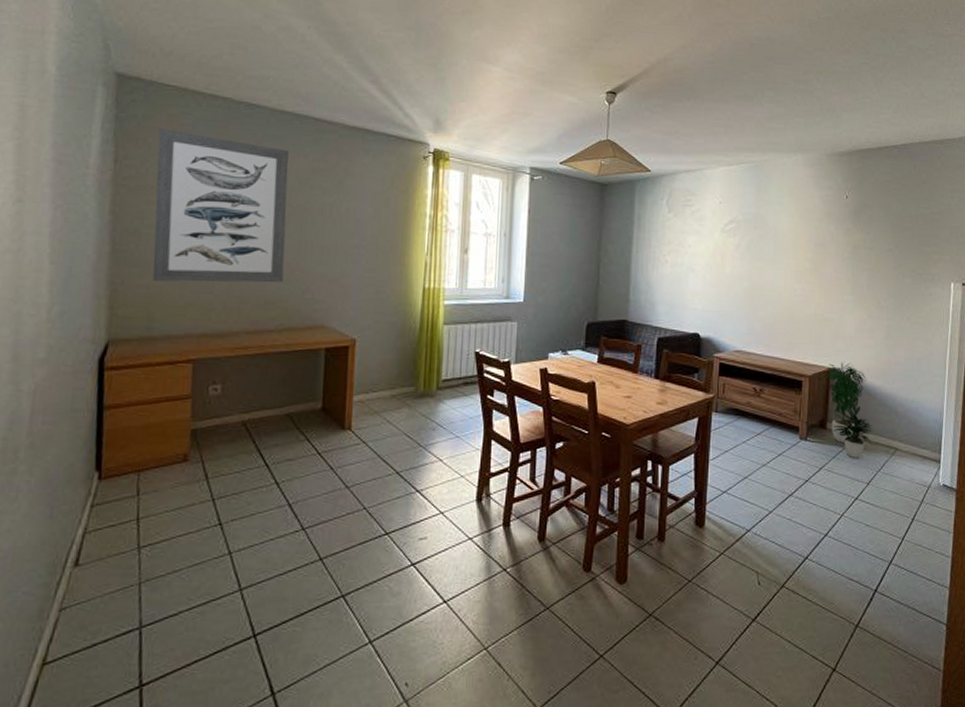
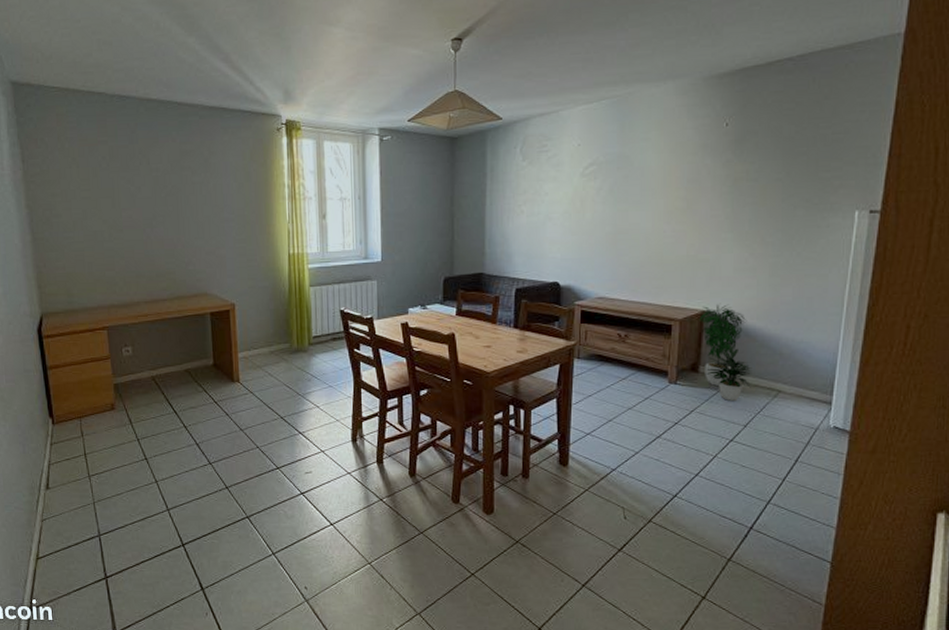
wall art: present [152,127,289,283] -> none [52,127,169,262]

